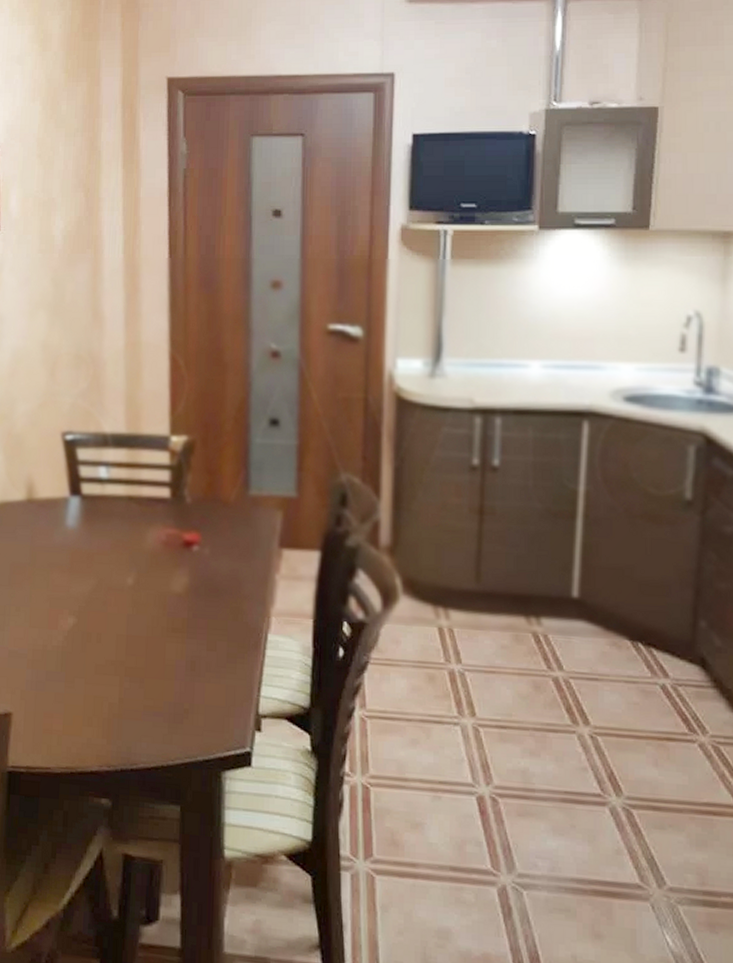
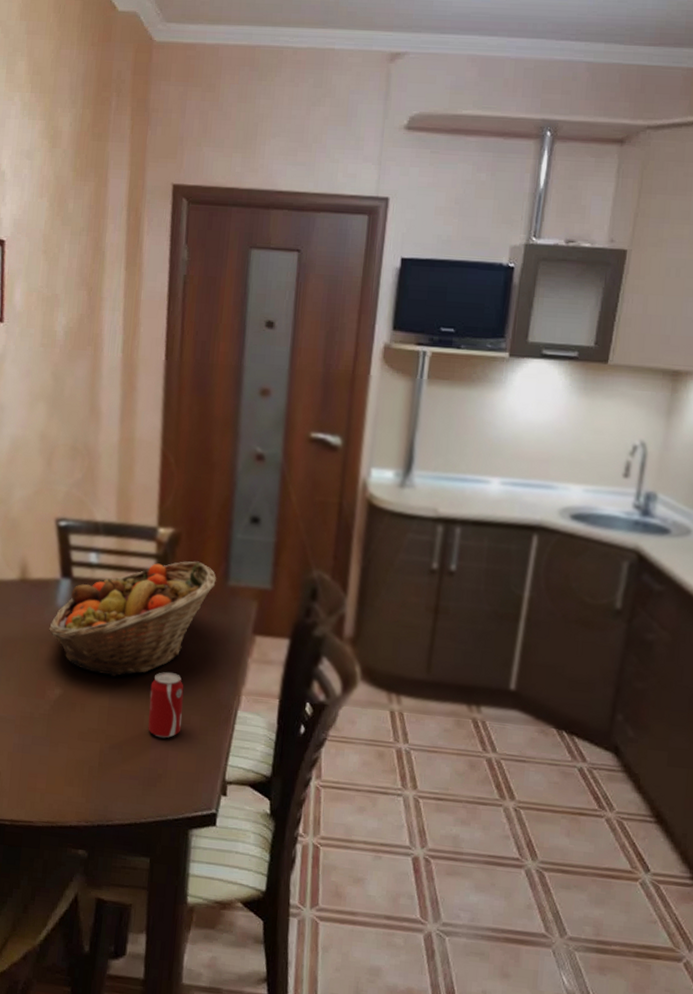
fruit basket: none [59,470,236,602] -> present [49,561,216,677]
beverage can: none [170,594,208,669] -> present [148,672,184,739]

